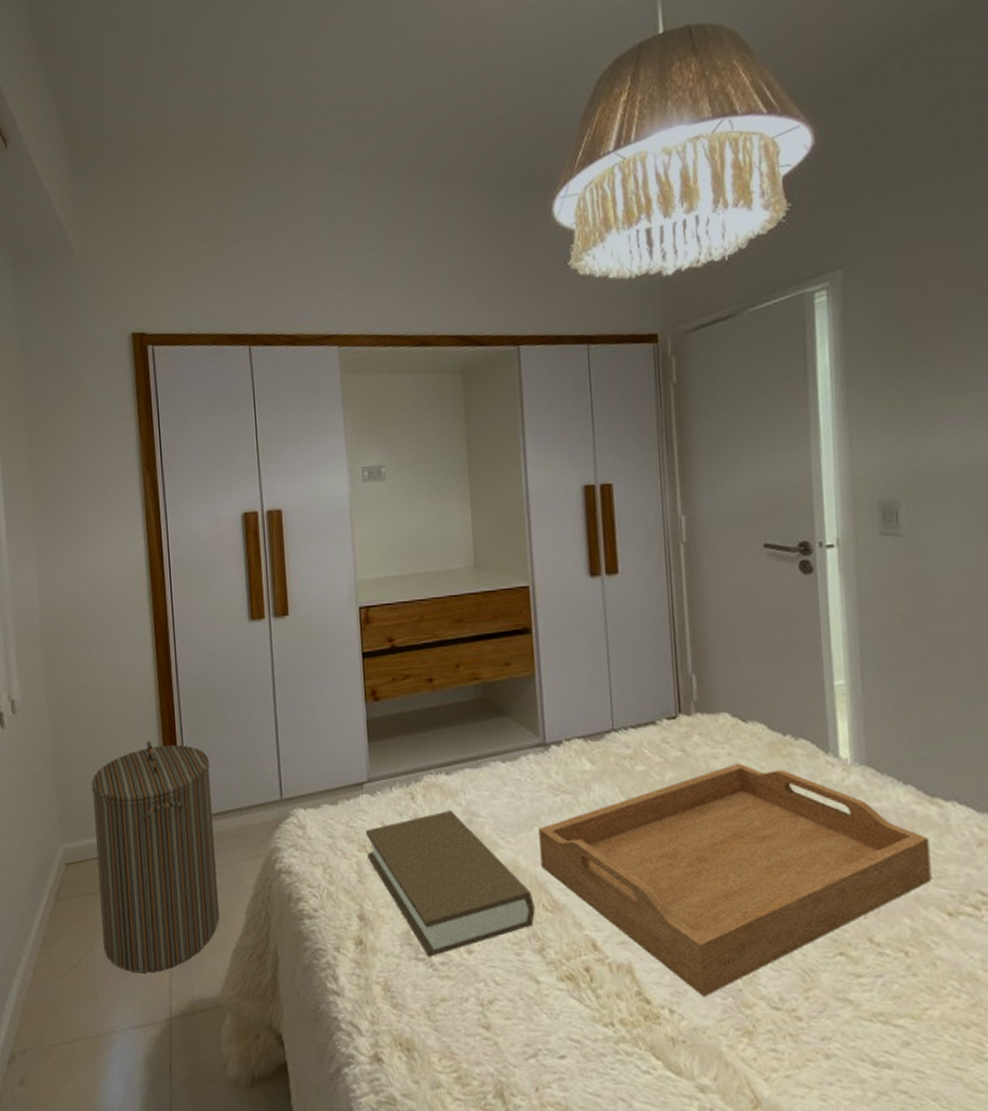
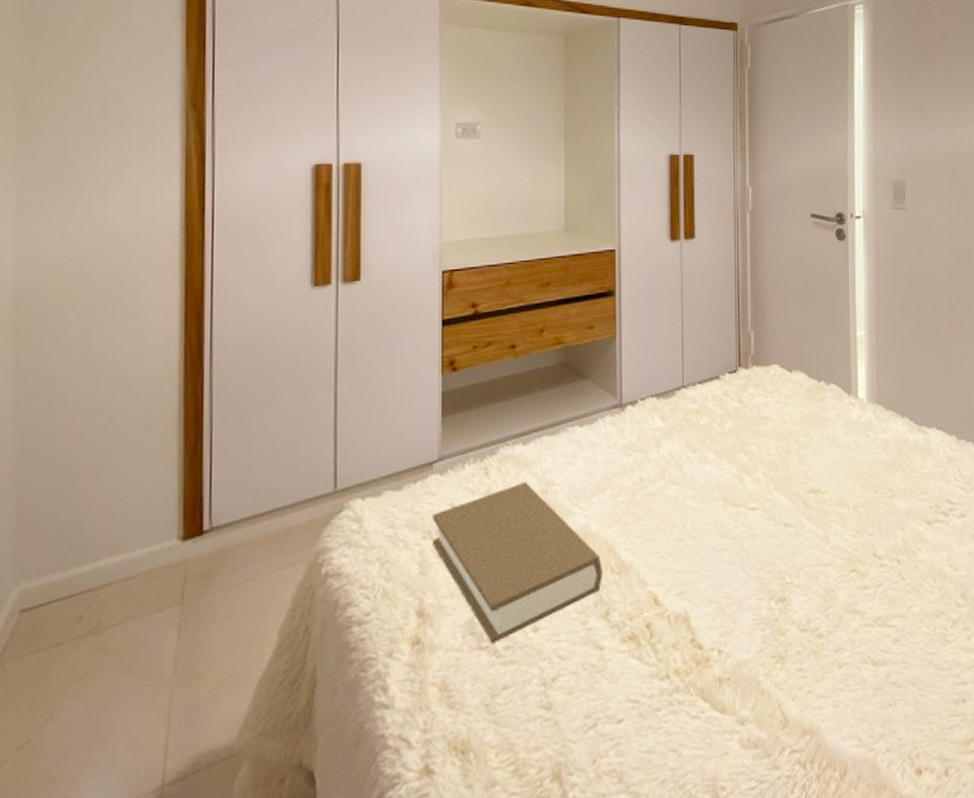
laundry hamper: present [91,740,220,973] -> none [69,436,247,738]
serving tray: present [539,762,932,997] -> none [611,409,917,632]

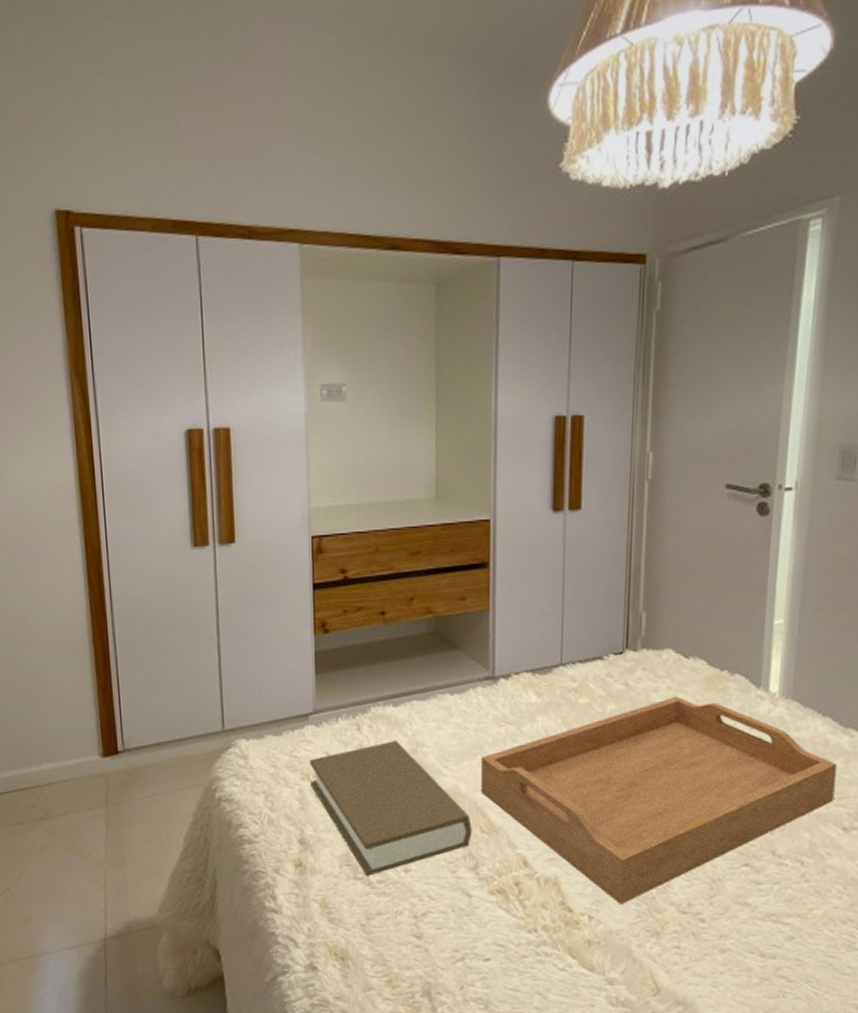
serving tray: none [611,409,917,632] -> present [481,696,837,905]

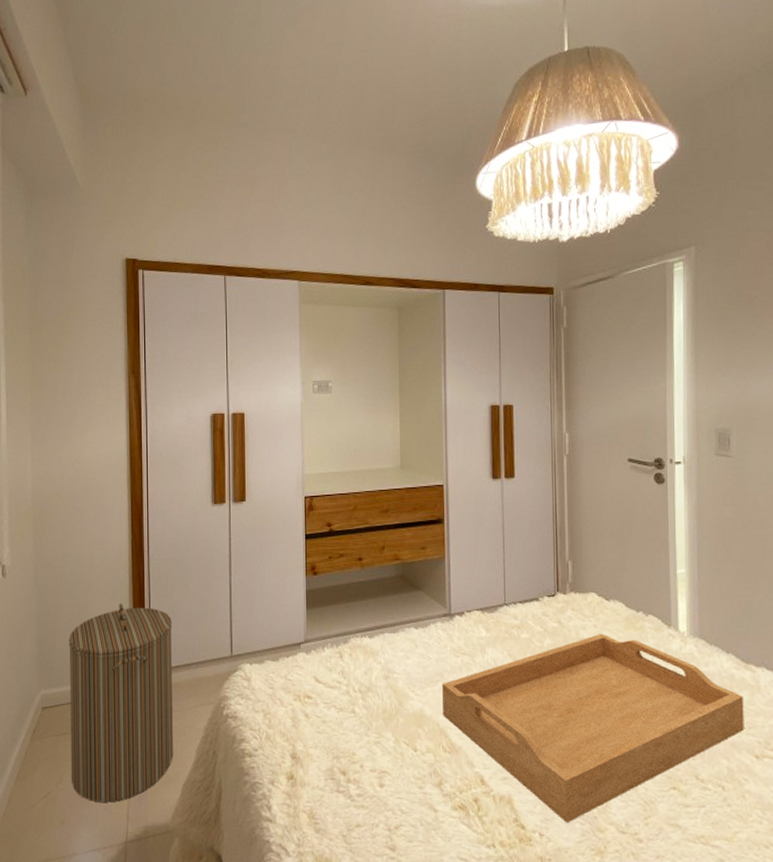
laundry hamper: none [17,670,157,897] -> present [69,603,174,803]
book: present [310,741,472,876] -> none [301,668,436,789]

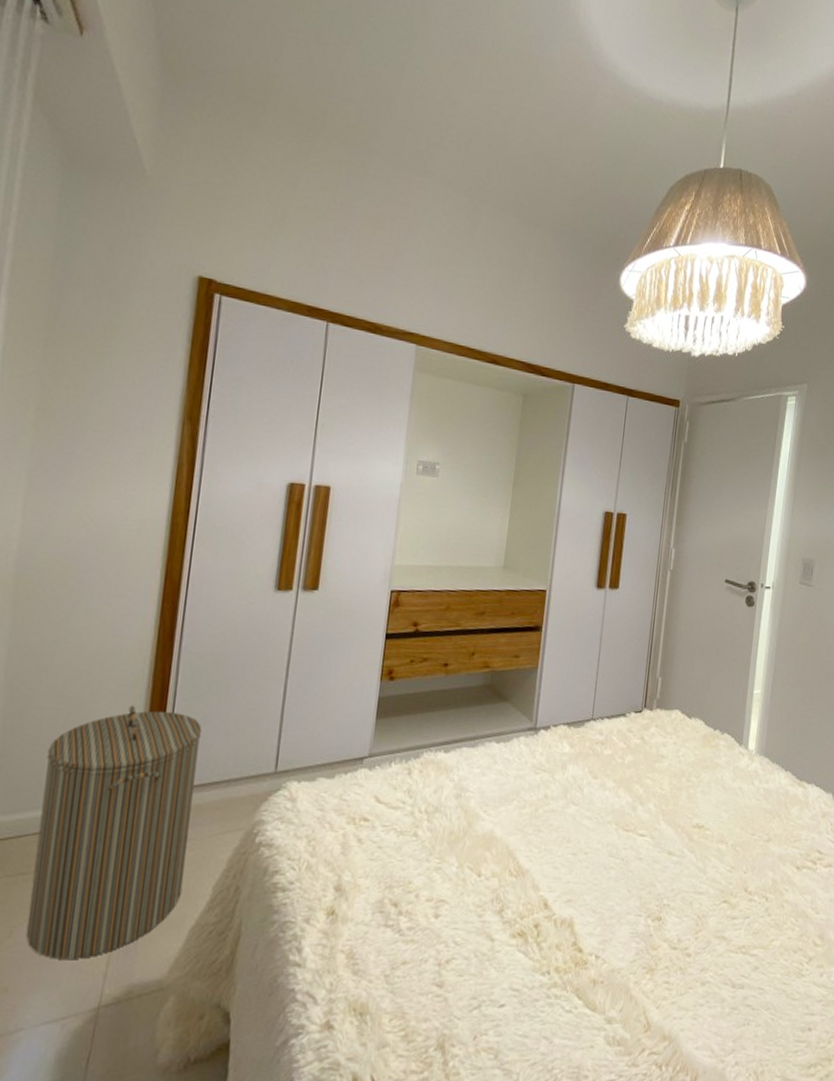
serving tray: present [442,633,744,823] -> none [514,750,794,943]

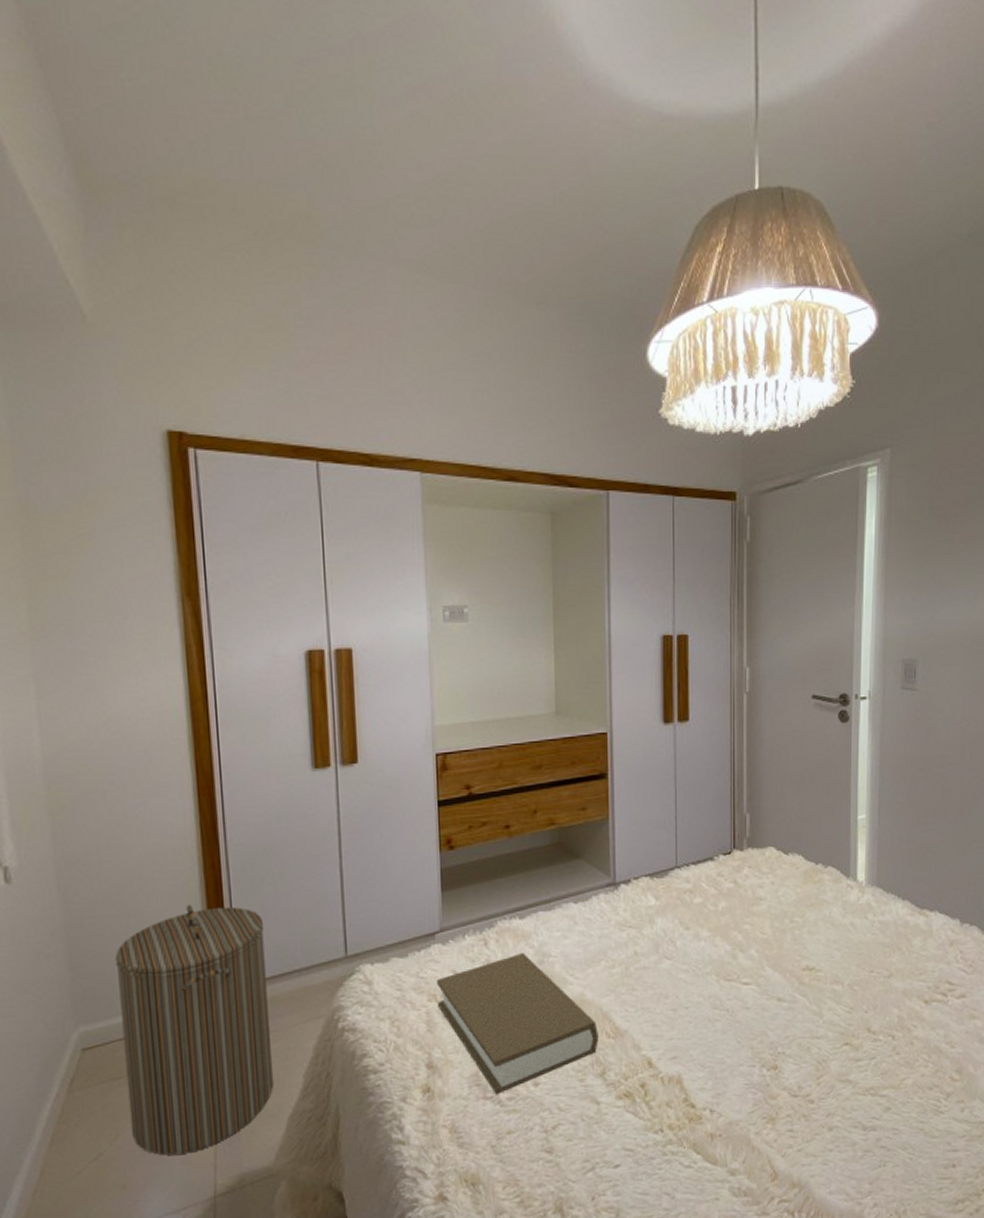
book: none [355,785,502,923] -> present [437,953,598,1094]

